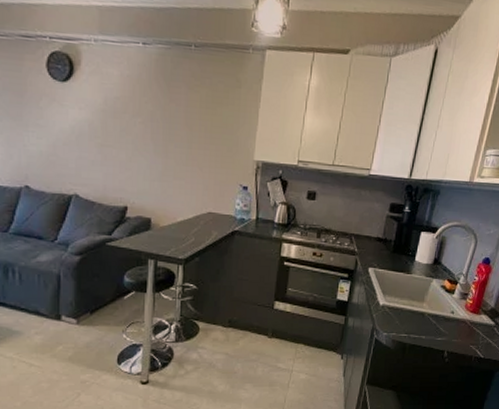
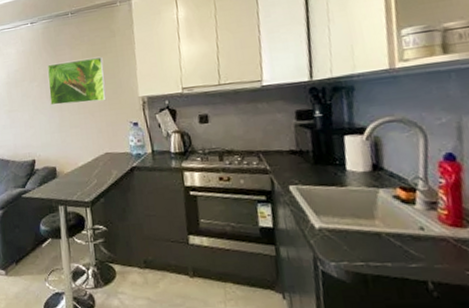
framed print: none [154,100,223,157] -> present [47,56,107,106]

